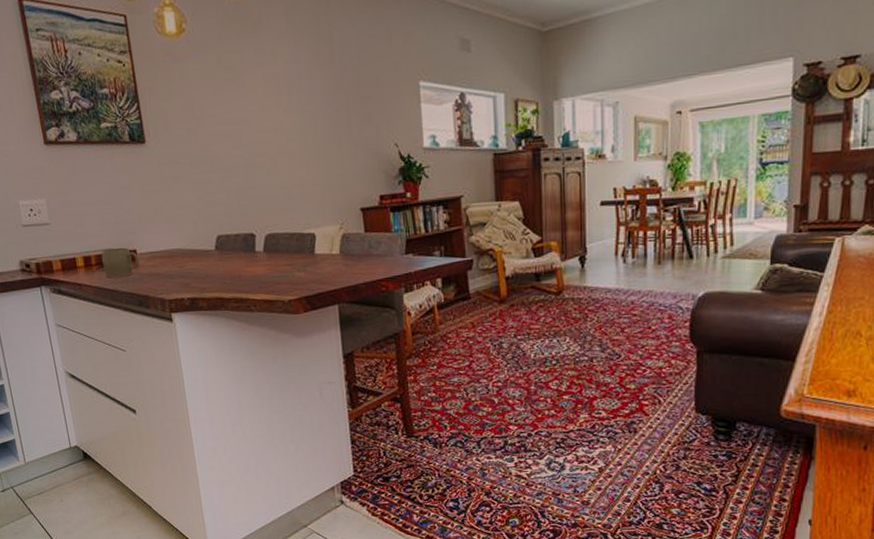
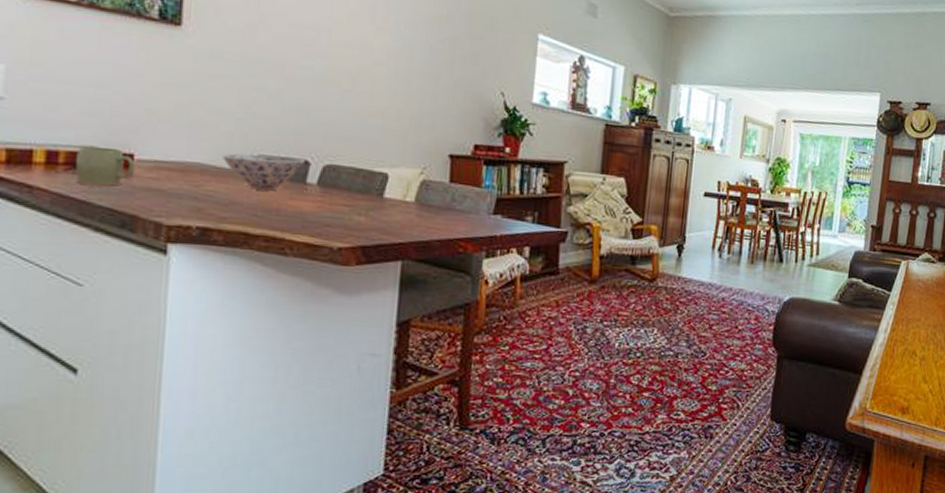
bowl: none [193,232,251,263] -> present [222,153,305,191]

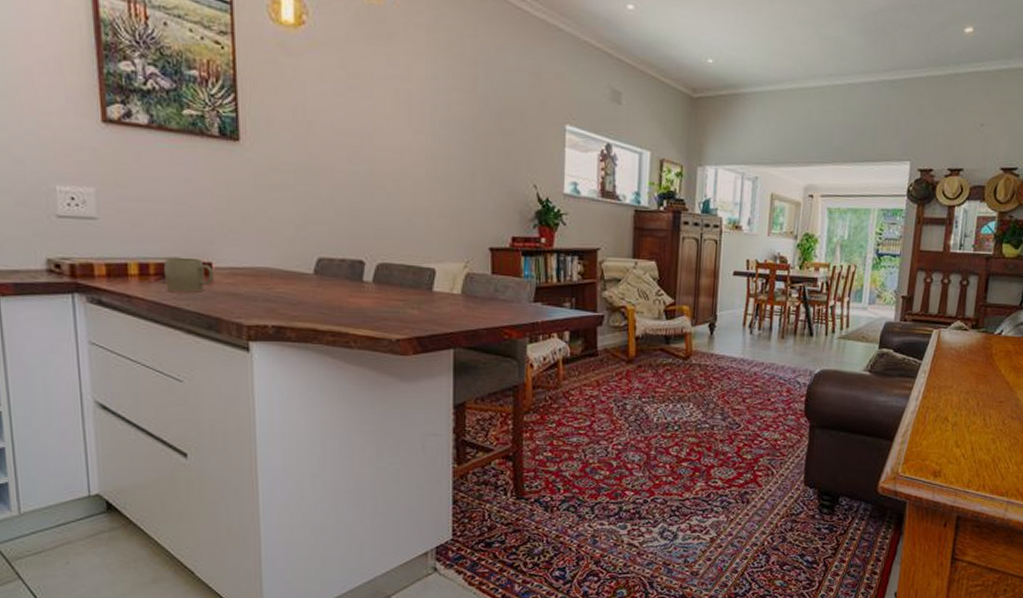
bowl: present [222,153,305,191] -> none [288,256,360,290]

